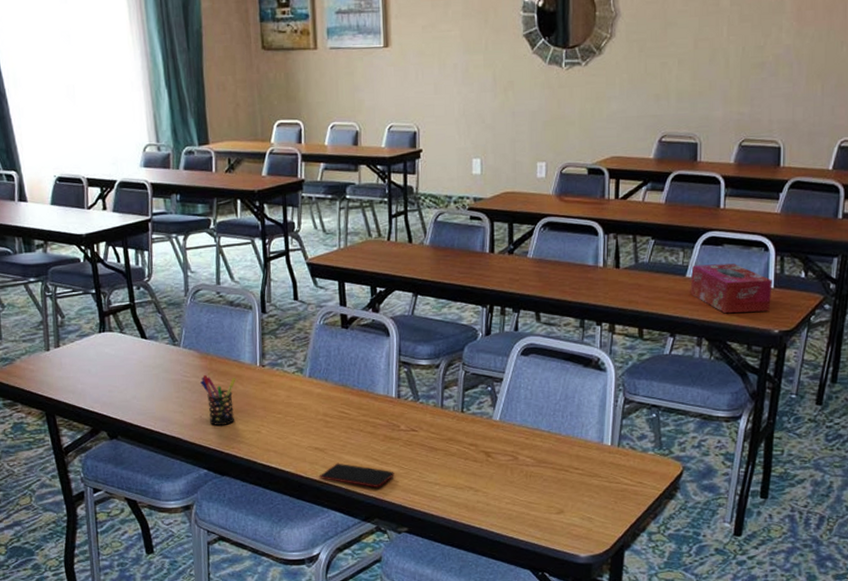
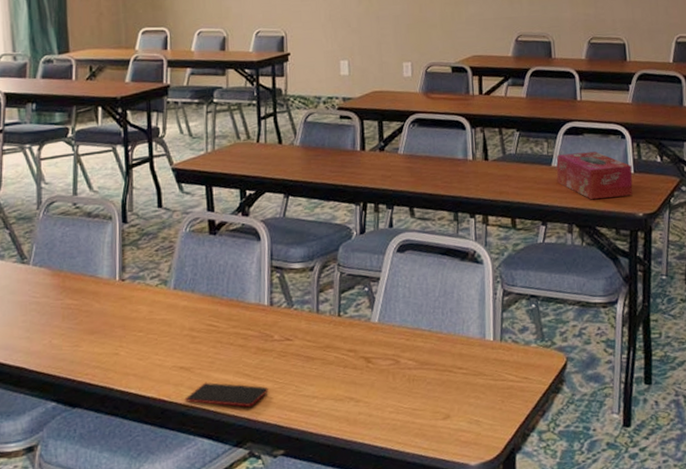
pen holder: present [200,374,236,425] -> none [51,293,92,350]

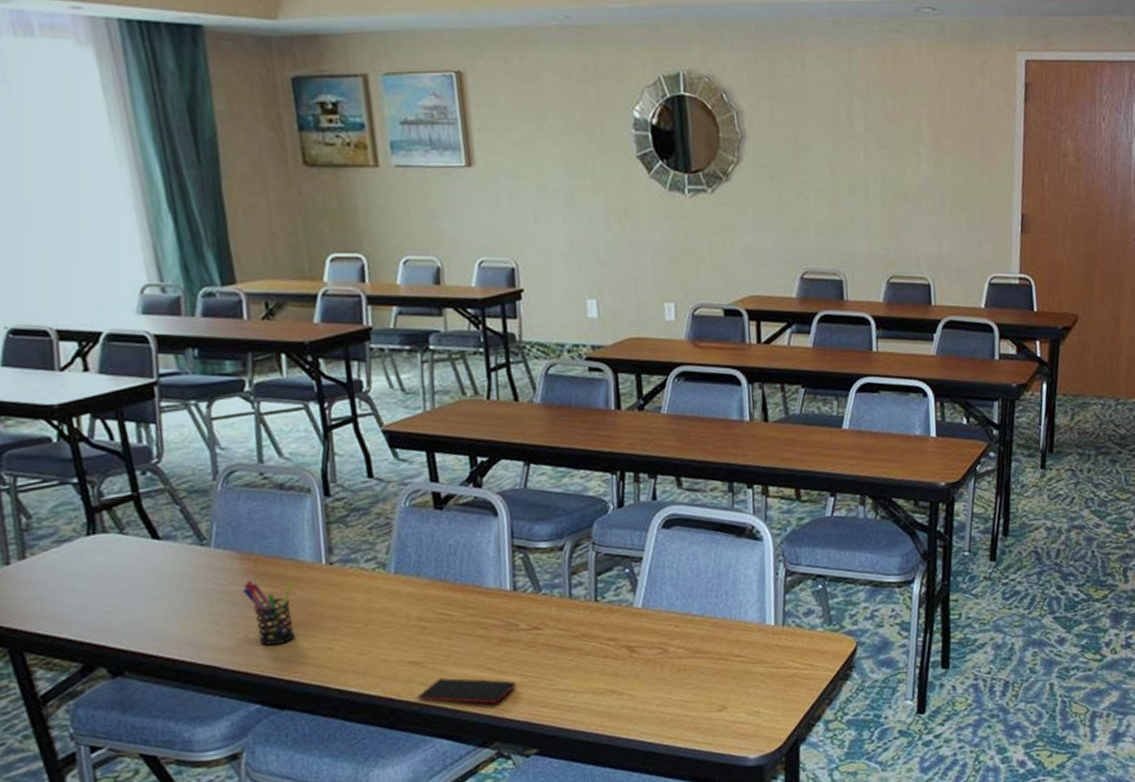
pen holder: none [51,293,92,350] -> present [243,580,296,645]
tissue box: present [556,151,633,200] -> none [848,412,935,468]

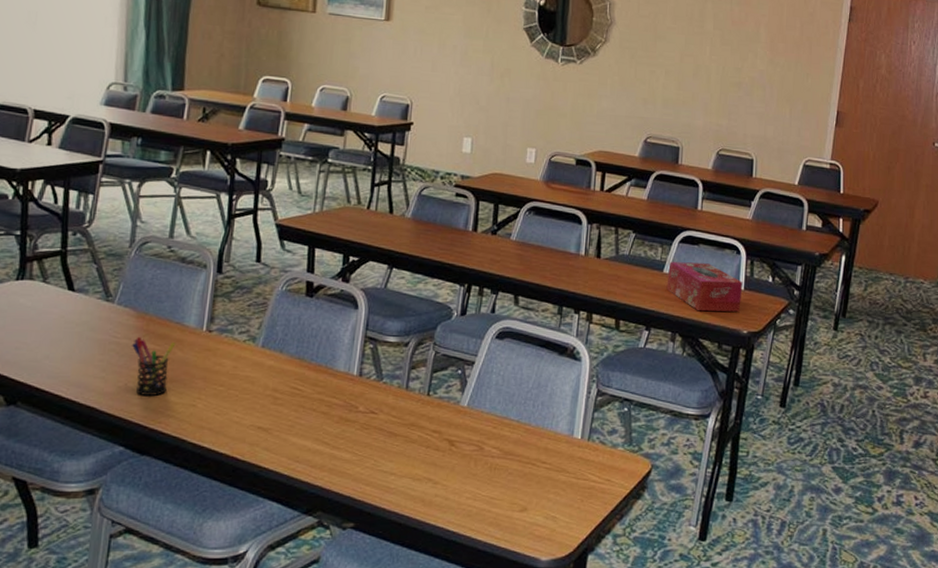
smartphone: present [416,677,516,704] -> none [258,445,346,475]
tissue box: none [848,412,935,468] -> present [666,261,743,312]

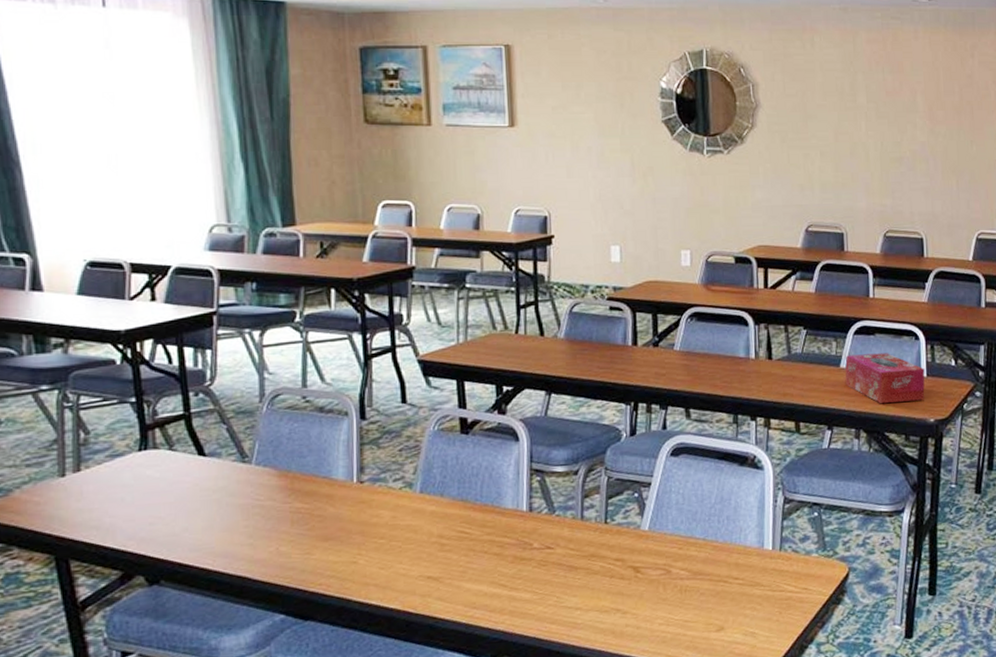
pen holder: present [132,336,176,396] -> none [278,496,326,558]

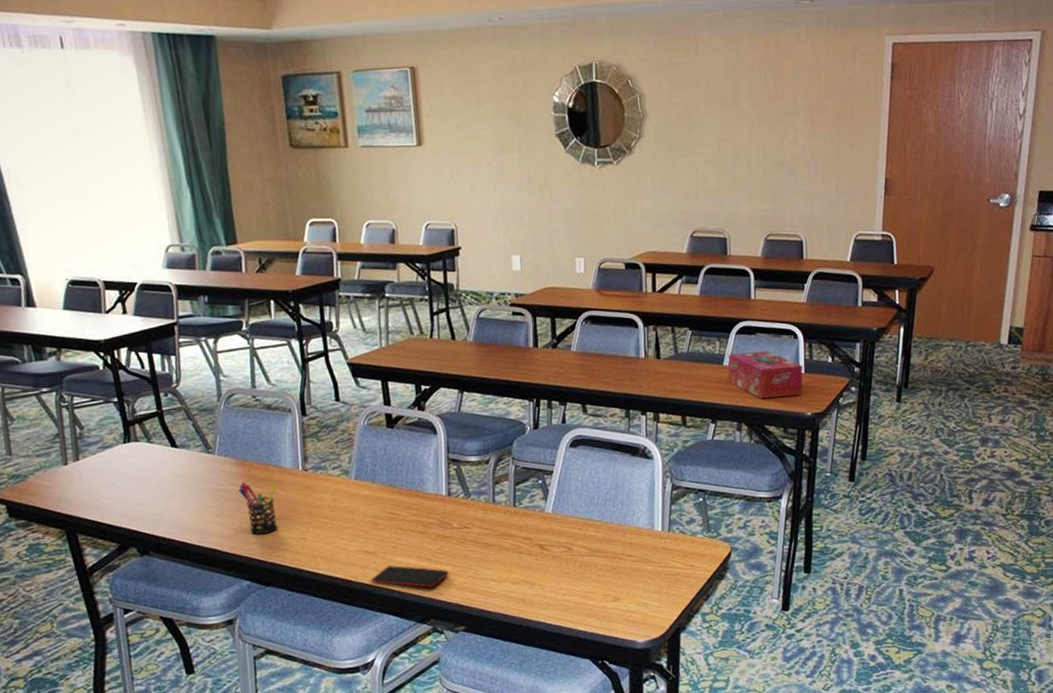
pen holder: none [278,496,326,558] -> present [239,481,278,534]
smartphone: none [432,593,527,619] -> present [370,565,449,588]

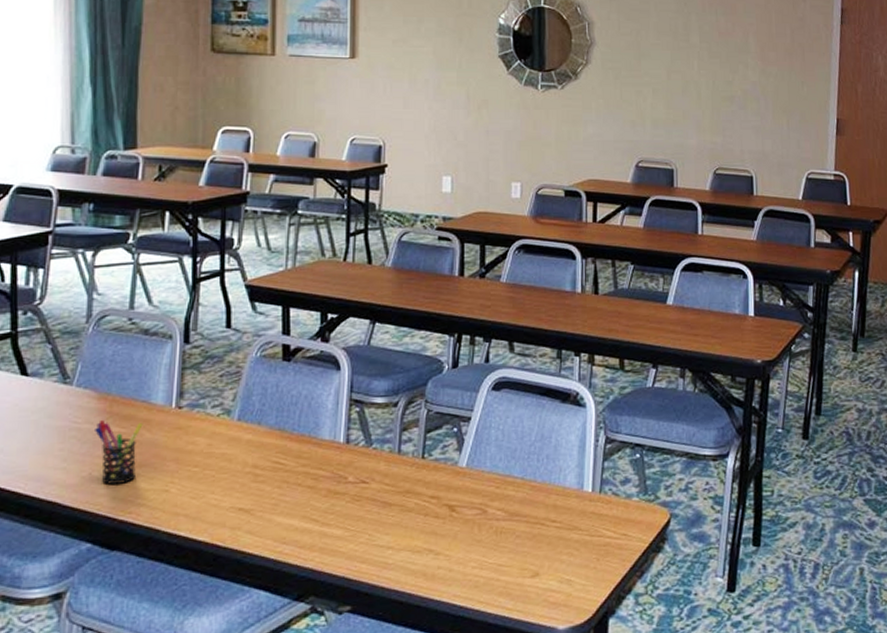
smartphone: present [370,565,449,588] -> none [241,526,338,556]
tissue box: present [728,351,803,399] -> none [671,291,753,343]

